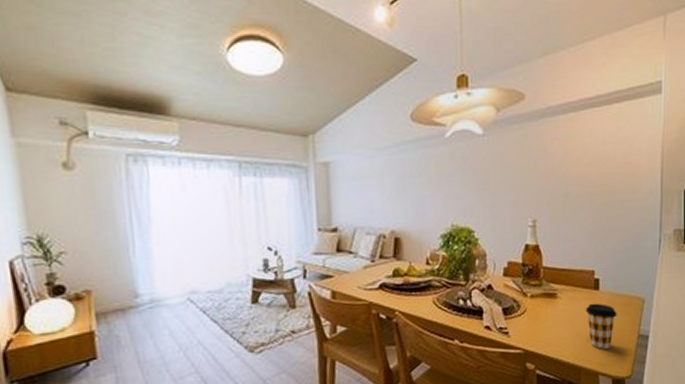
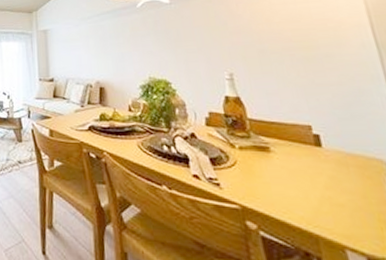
coffee cup: present [585,303,617,349] -> none [309,161,355,217]

